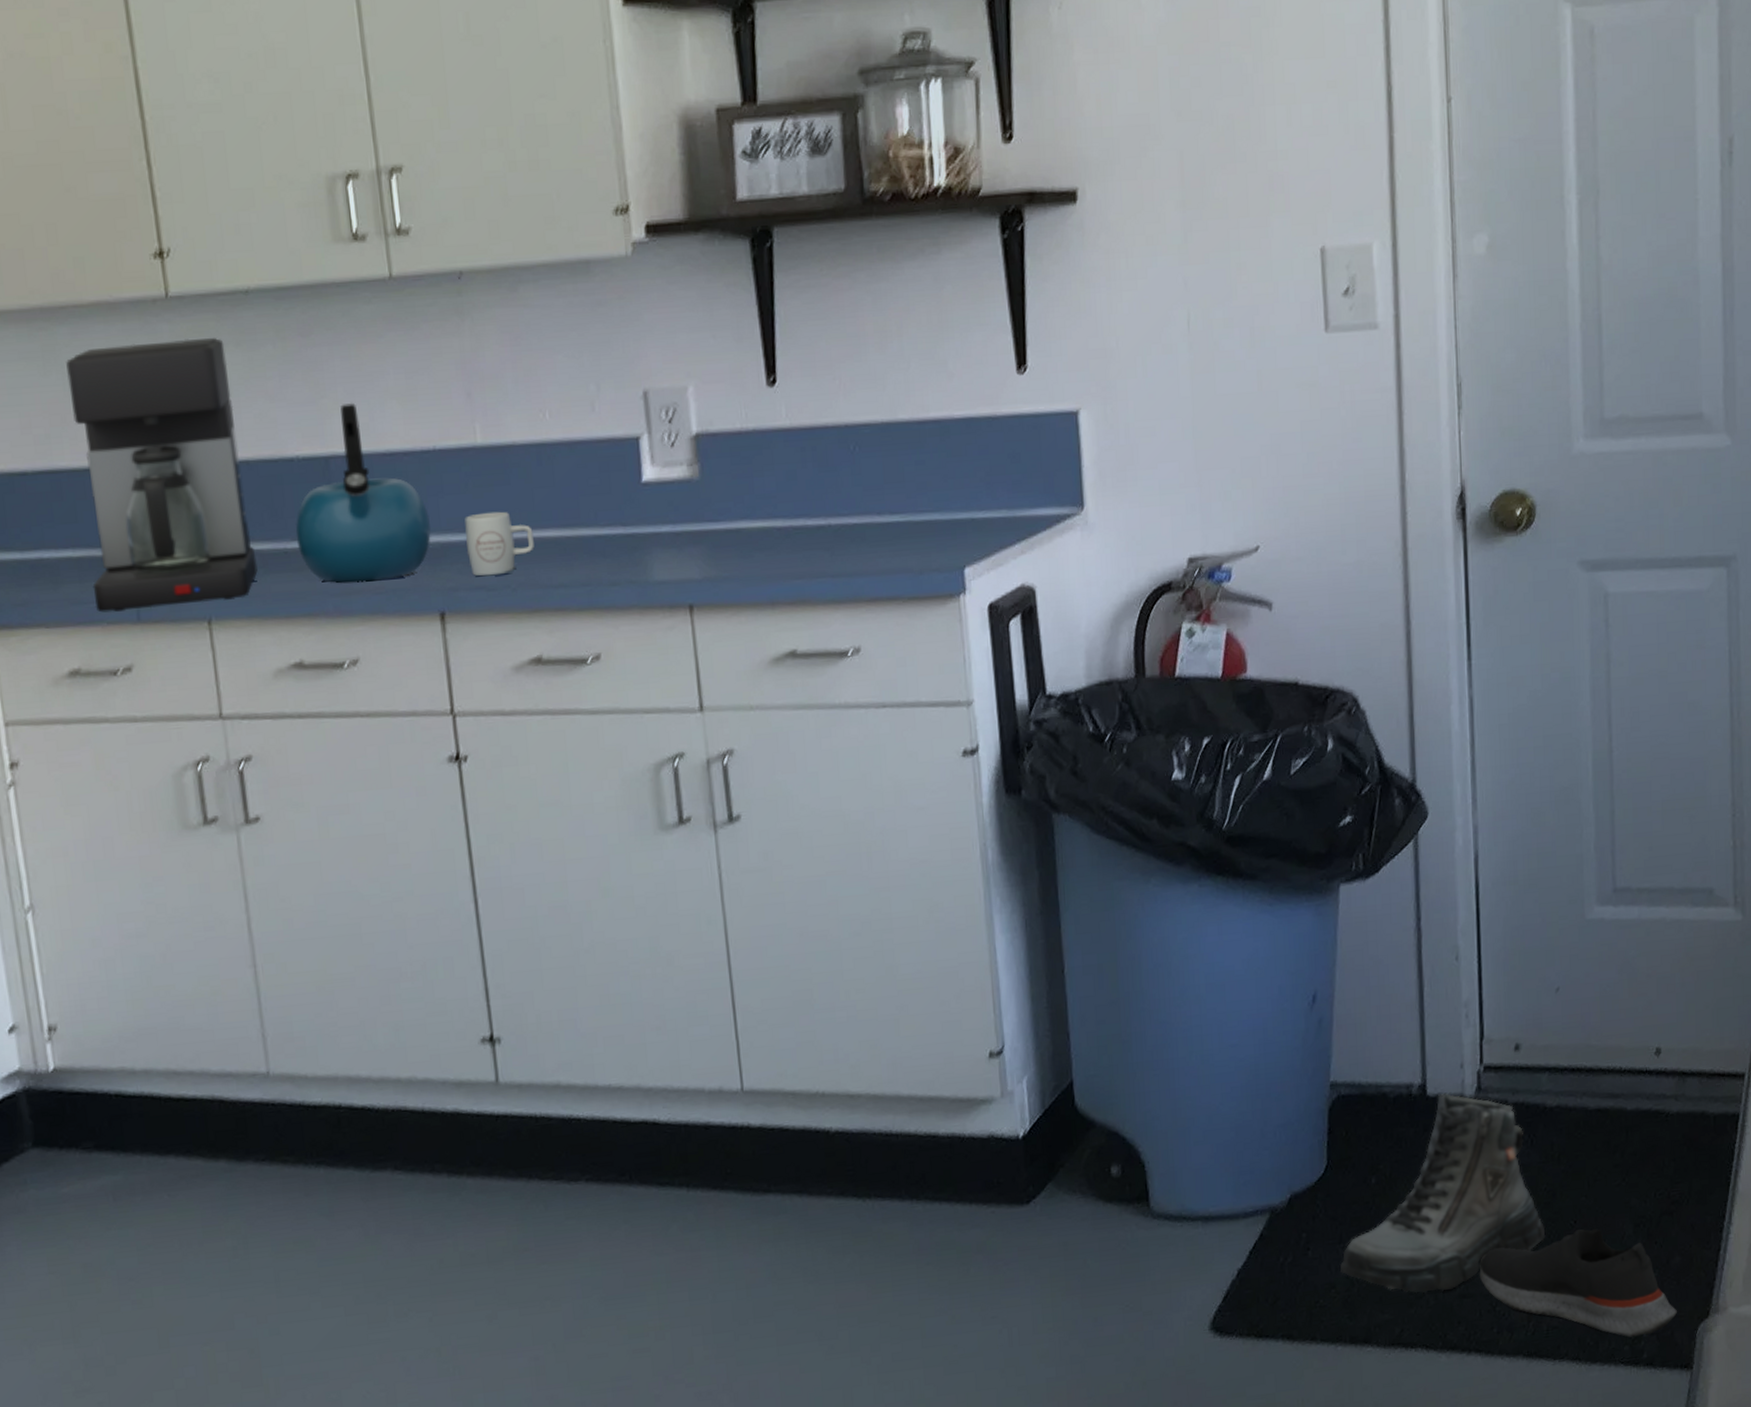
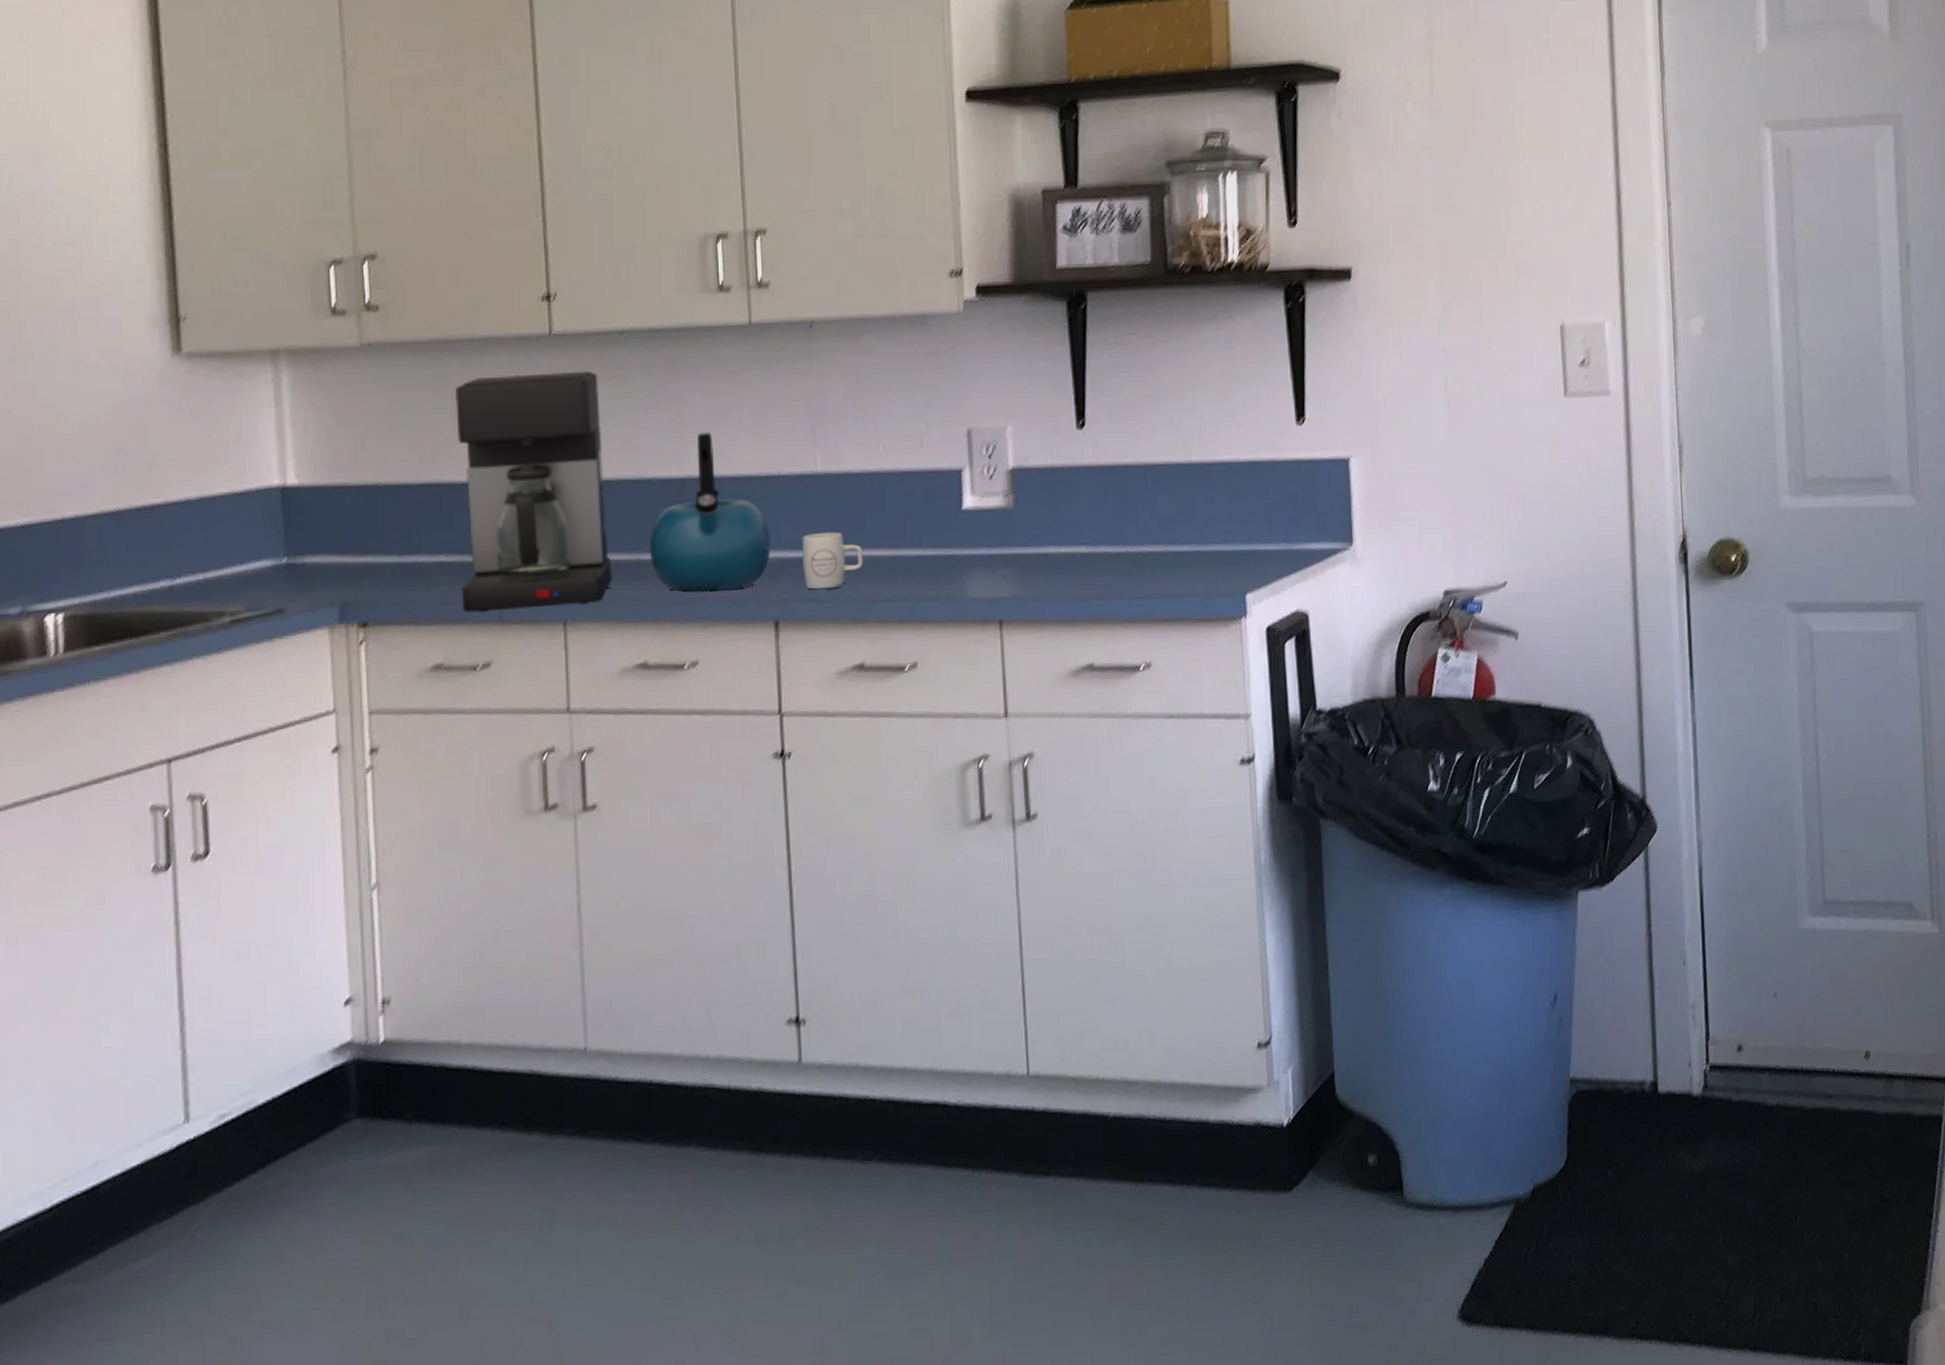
boot: present [1340,1093,1546,1294] -> none [1580,1090,1769,1286]
shoe: present [1479,1229,1677,1337] -> none [1708,1224,1891,1333]

